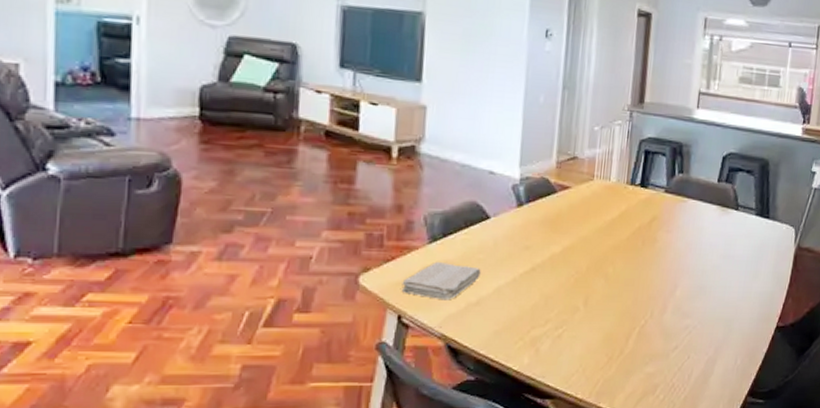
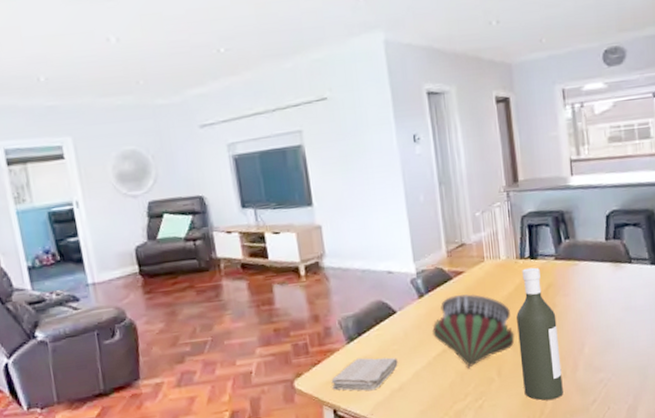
drum: none [524,211,610,294] -> present [432,294,515,370]
bottle: none [607,195,655,339] -> present [516,267,563,401]

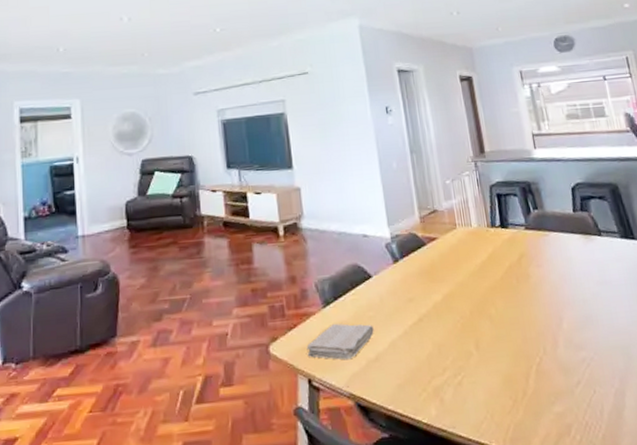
drum: present [432,294,515,370] -> none [408,261,491,341]
bottle: present [516,267,563,401] -> none [491,236,545,380]

